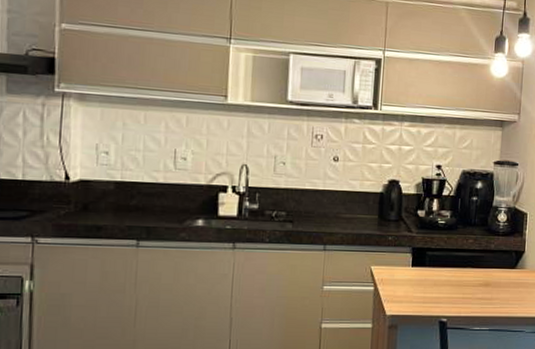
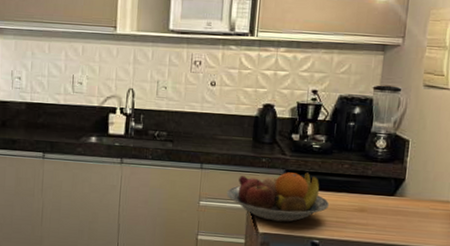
fruit bowl: none [352,249,456,302] -> present [226,172,330,222]

